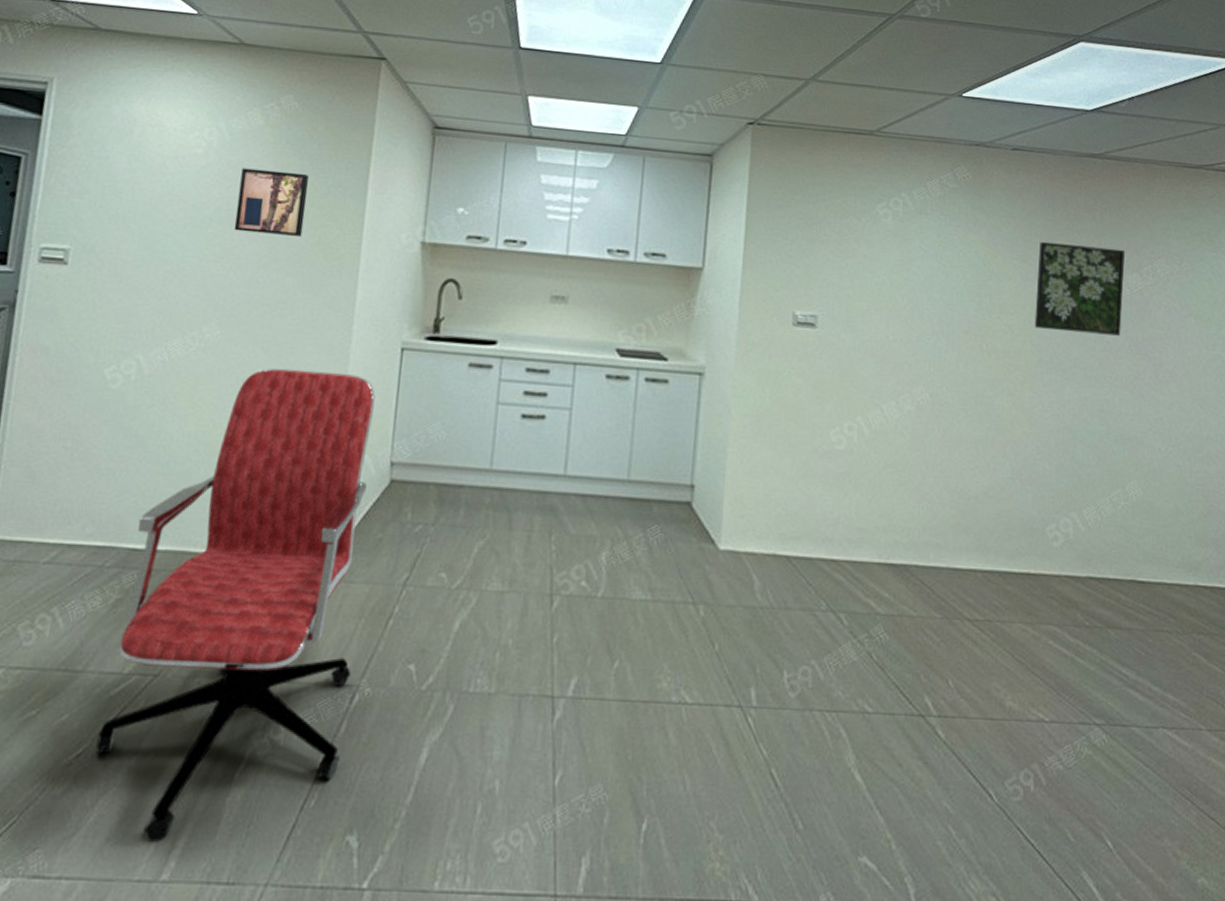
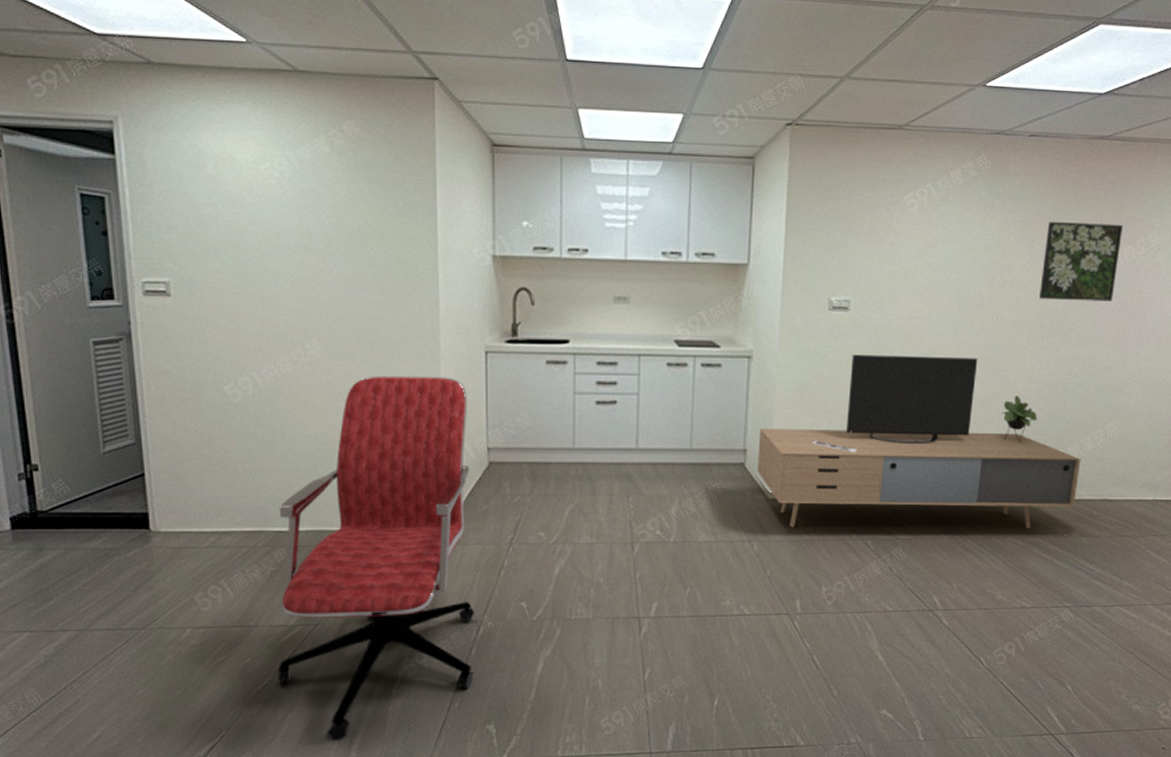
wall art: present [233,168,309,236] -> none [317,195,382,257]
media console: none [707,378,1100,614] -> present [758,354,1081,530]

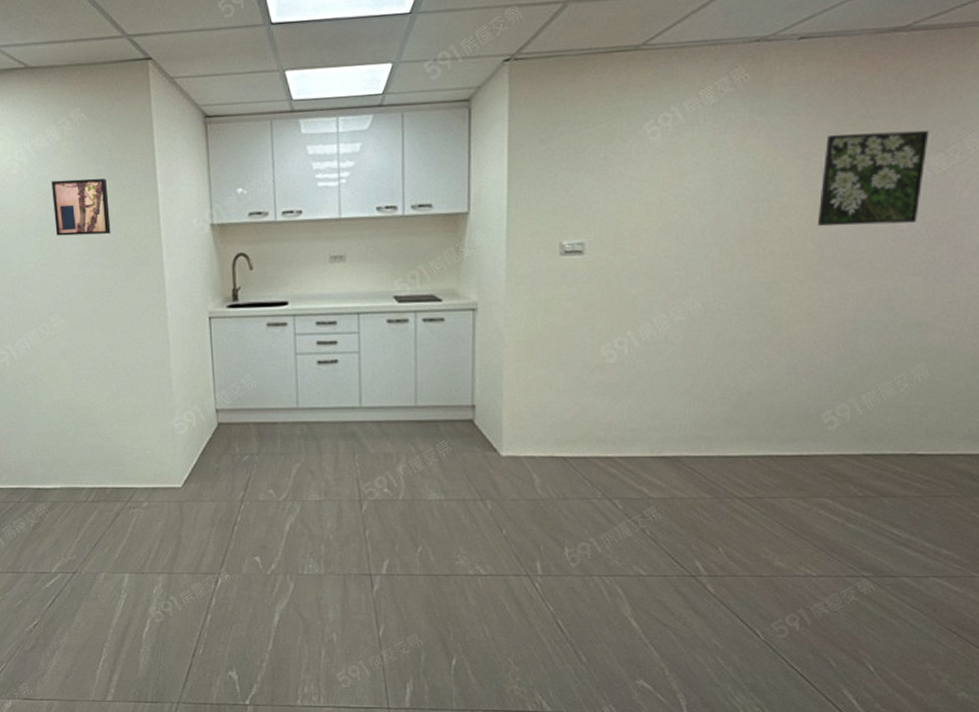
office chair: present [277,375,475,741] -> none [37,343,215,678]
wall art: none [317,195,382,257] -> present [51,178,111,236]
media console: present [758,354,1081,530] -> none [487,297,879,489]

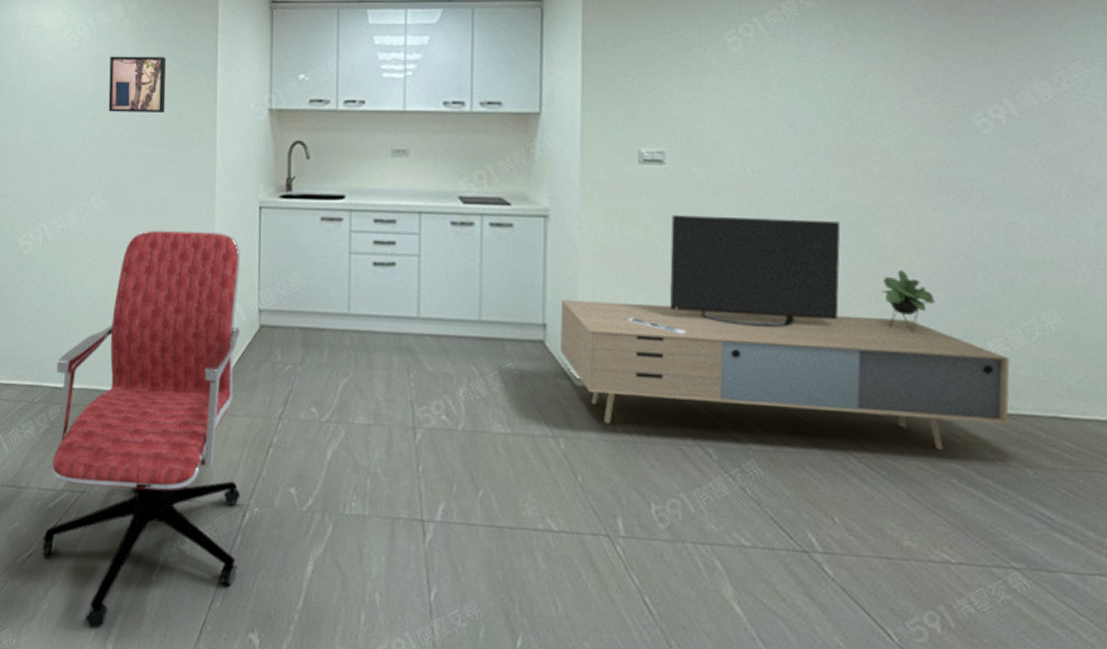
office chair: none [37,343,215,678] -> present [42,230,241,629]
media console: none [487,297,879,489] -> present [560,215,1010,451]
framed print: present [818,130,930,226] -> none [917,54,1030,151]

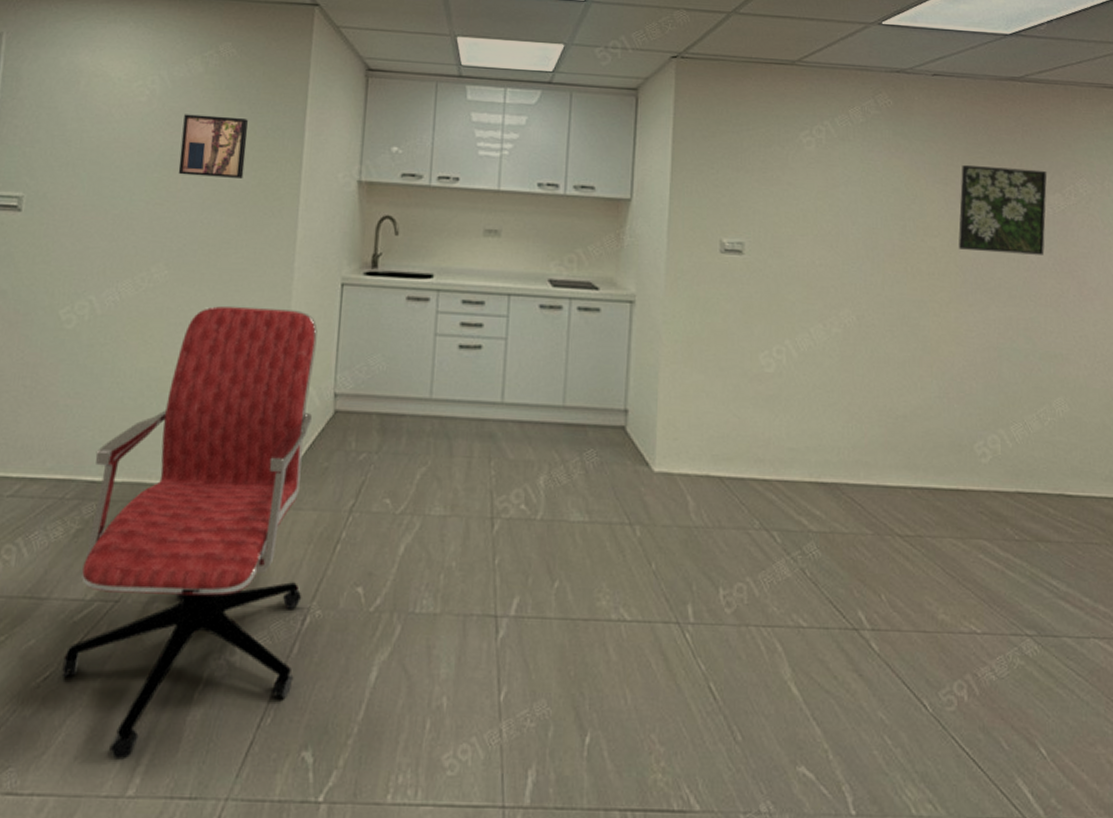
media console: present [560,215,1010,451] -> none [641,304,1027,529]
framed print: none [917,54,1030,151] -> present [958,164,1047,255]

